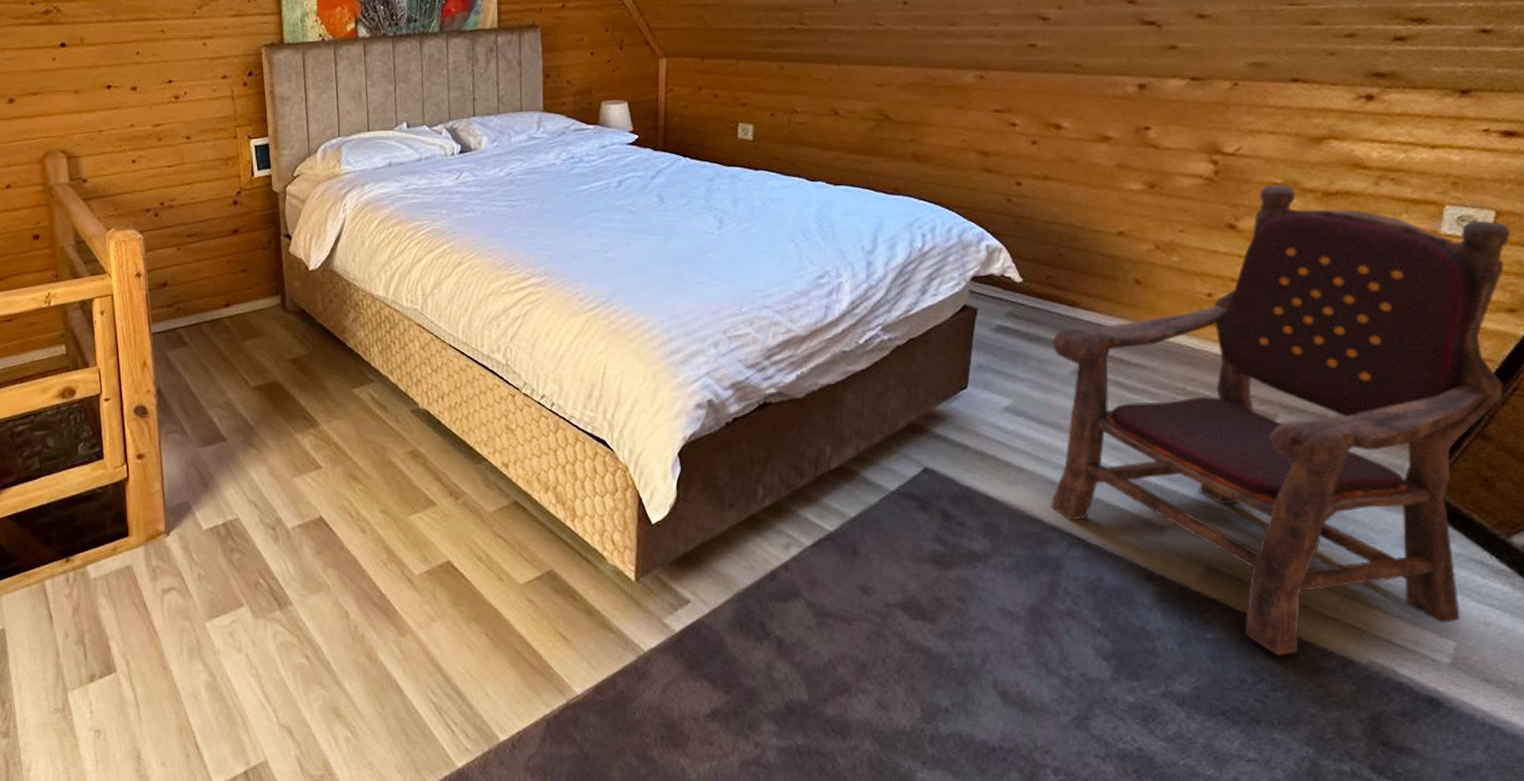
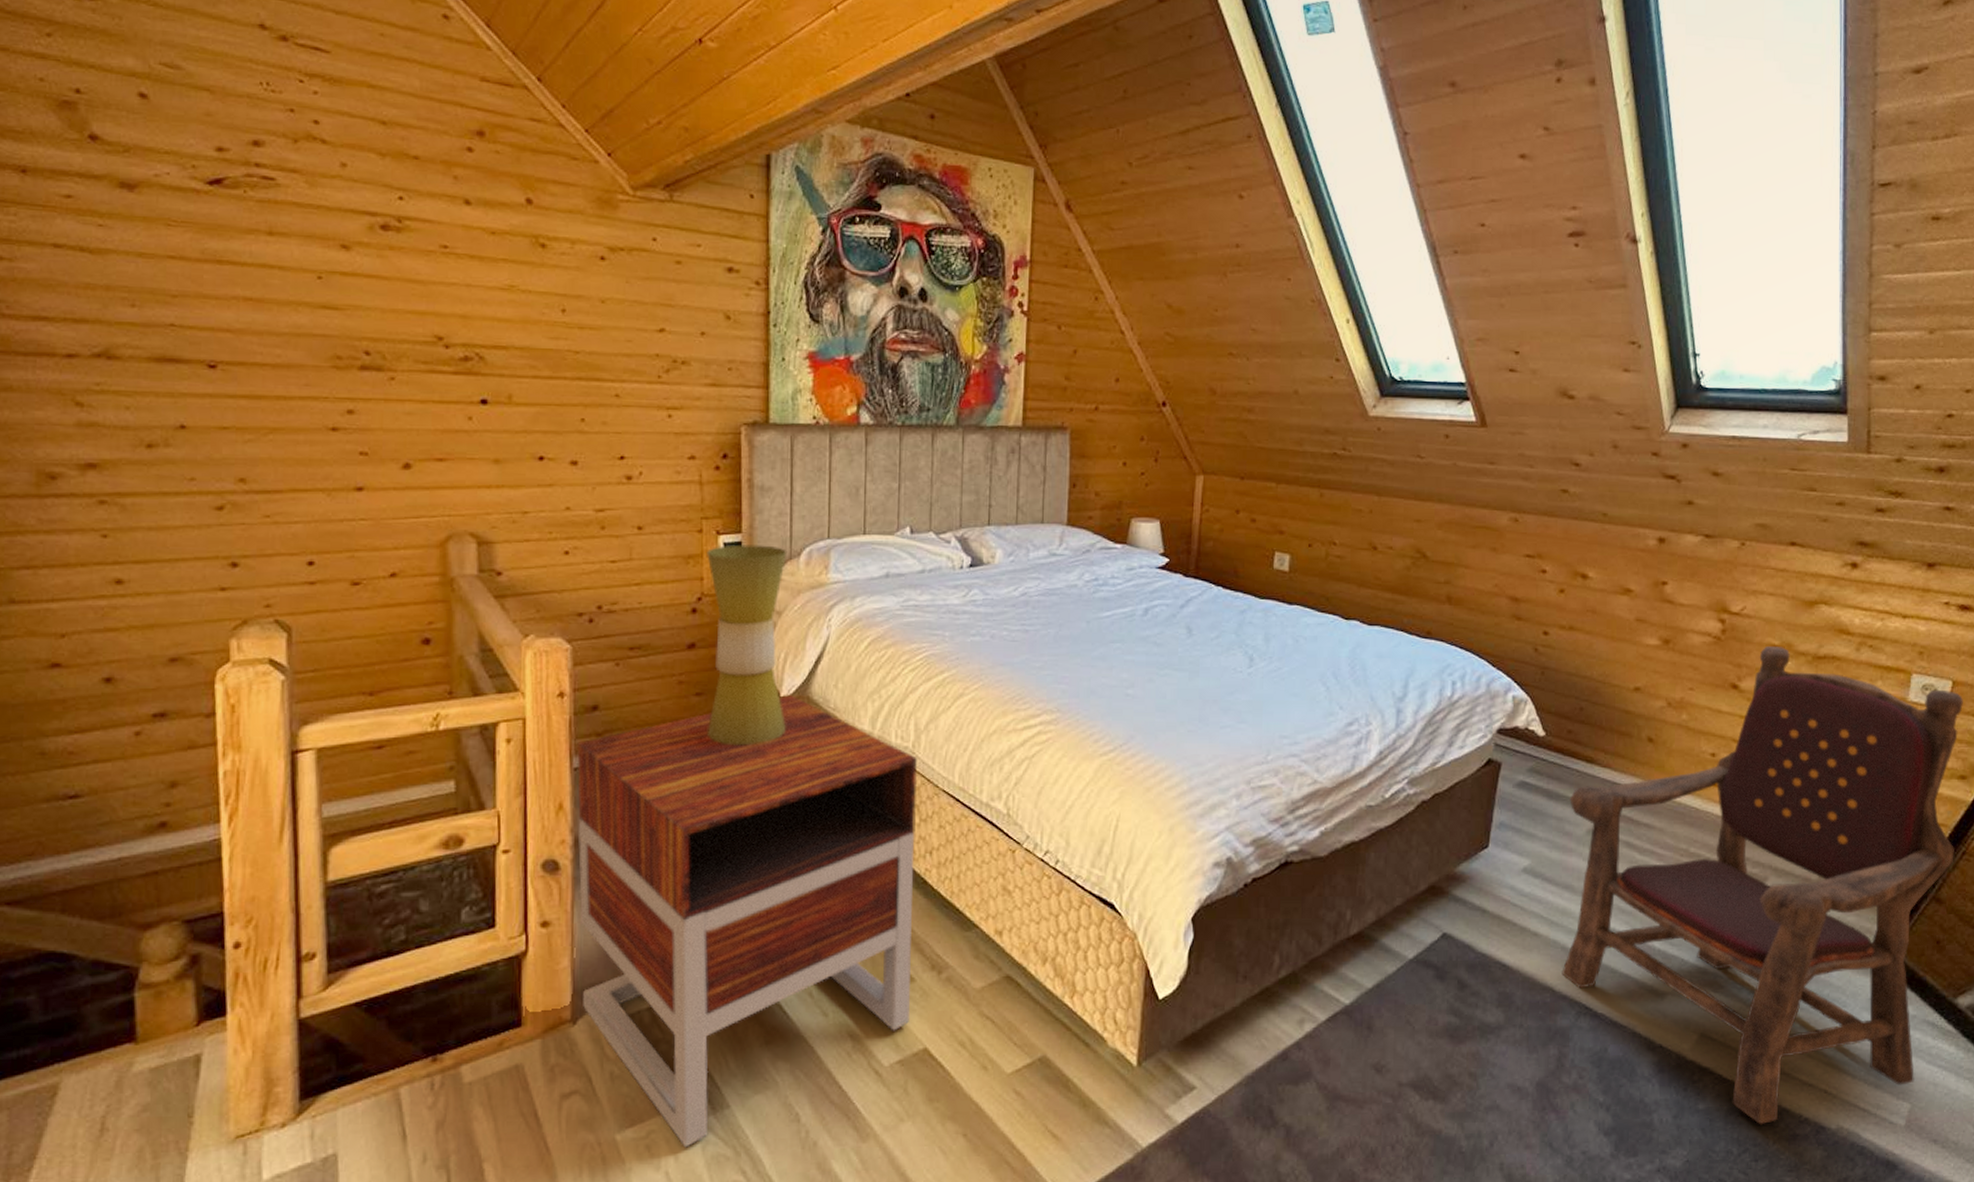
nightstand: none [153,269,434,635] -> present [577,695,918,1148]
table lamp: none [242,145,315,312] -> present [707,544,788,746]

